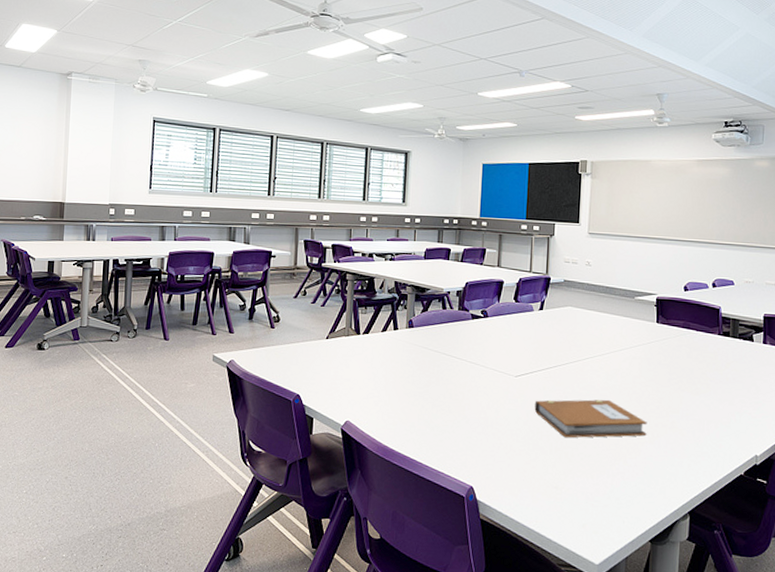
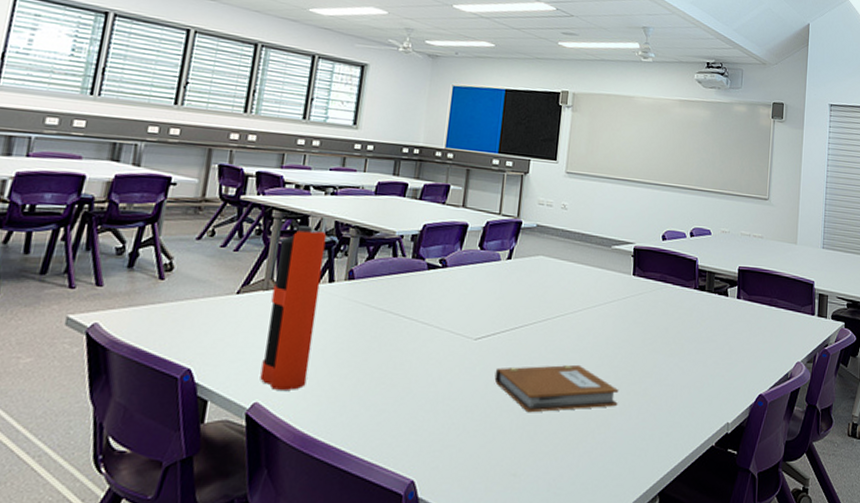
bottle: none [349,286,389,413] -> present [260,226,327,390]

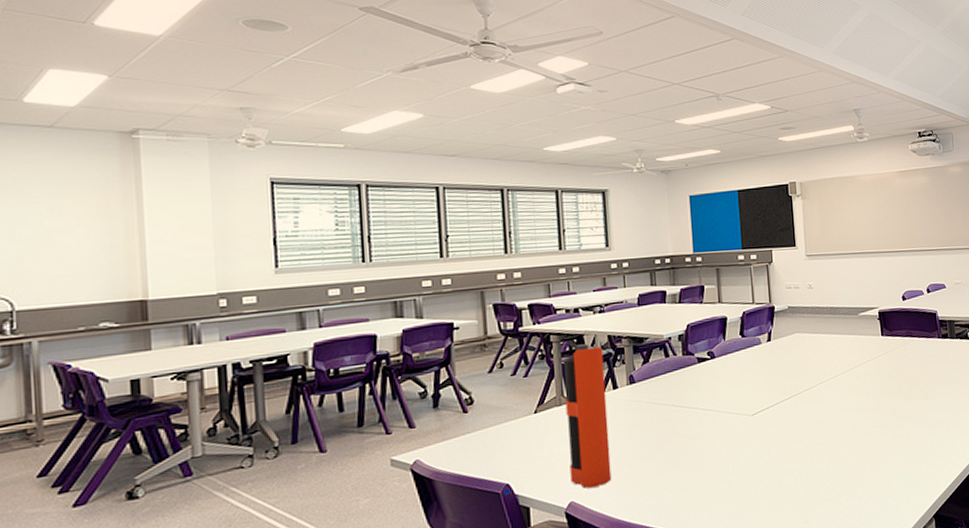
notebook: present [494,364,619,413] -> none [774,421,886,469]

